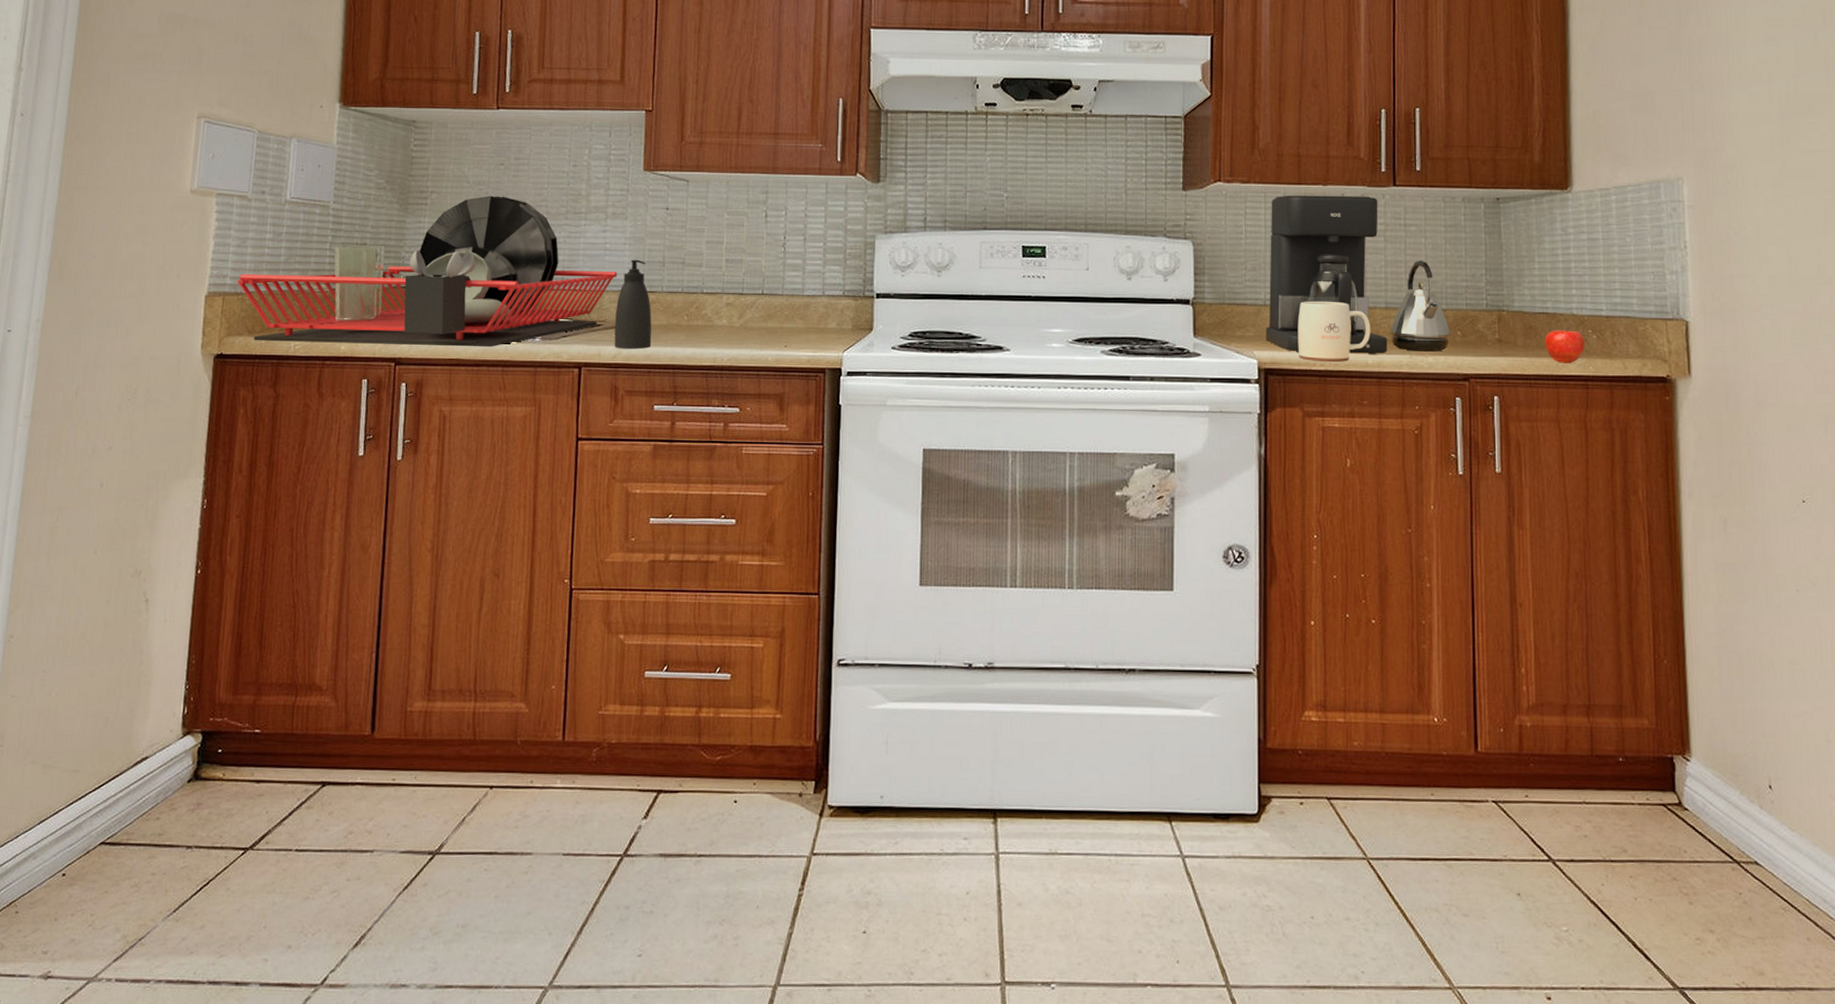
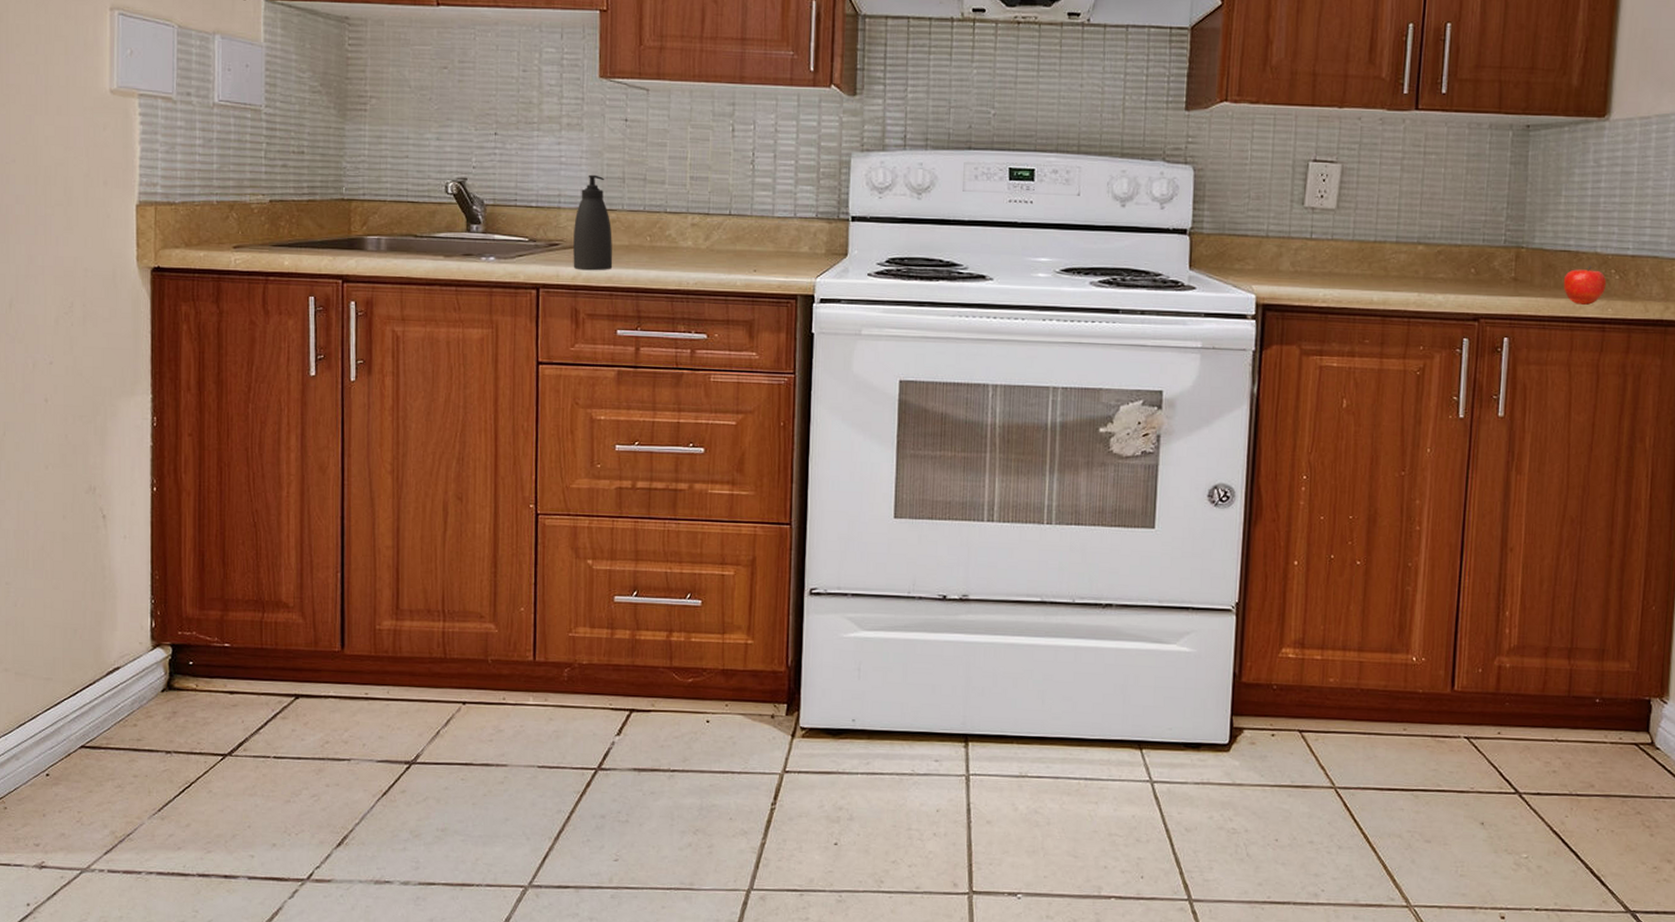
dish rack: present [237,196,618,348] -> none [169,102,575,266]
coffee maker: present [1266,195,1388,355] -> none [1266,117,1398,292]
mug: present [1297,301,1371,363] -> none [1299,233,1379,300]
kettle: present [1389,260,1451,352] -> none [1398,192,1464,290]

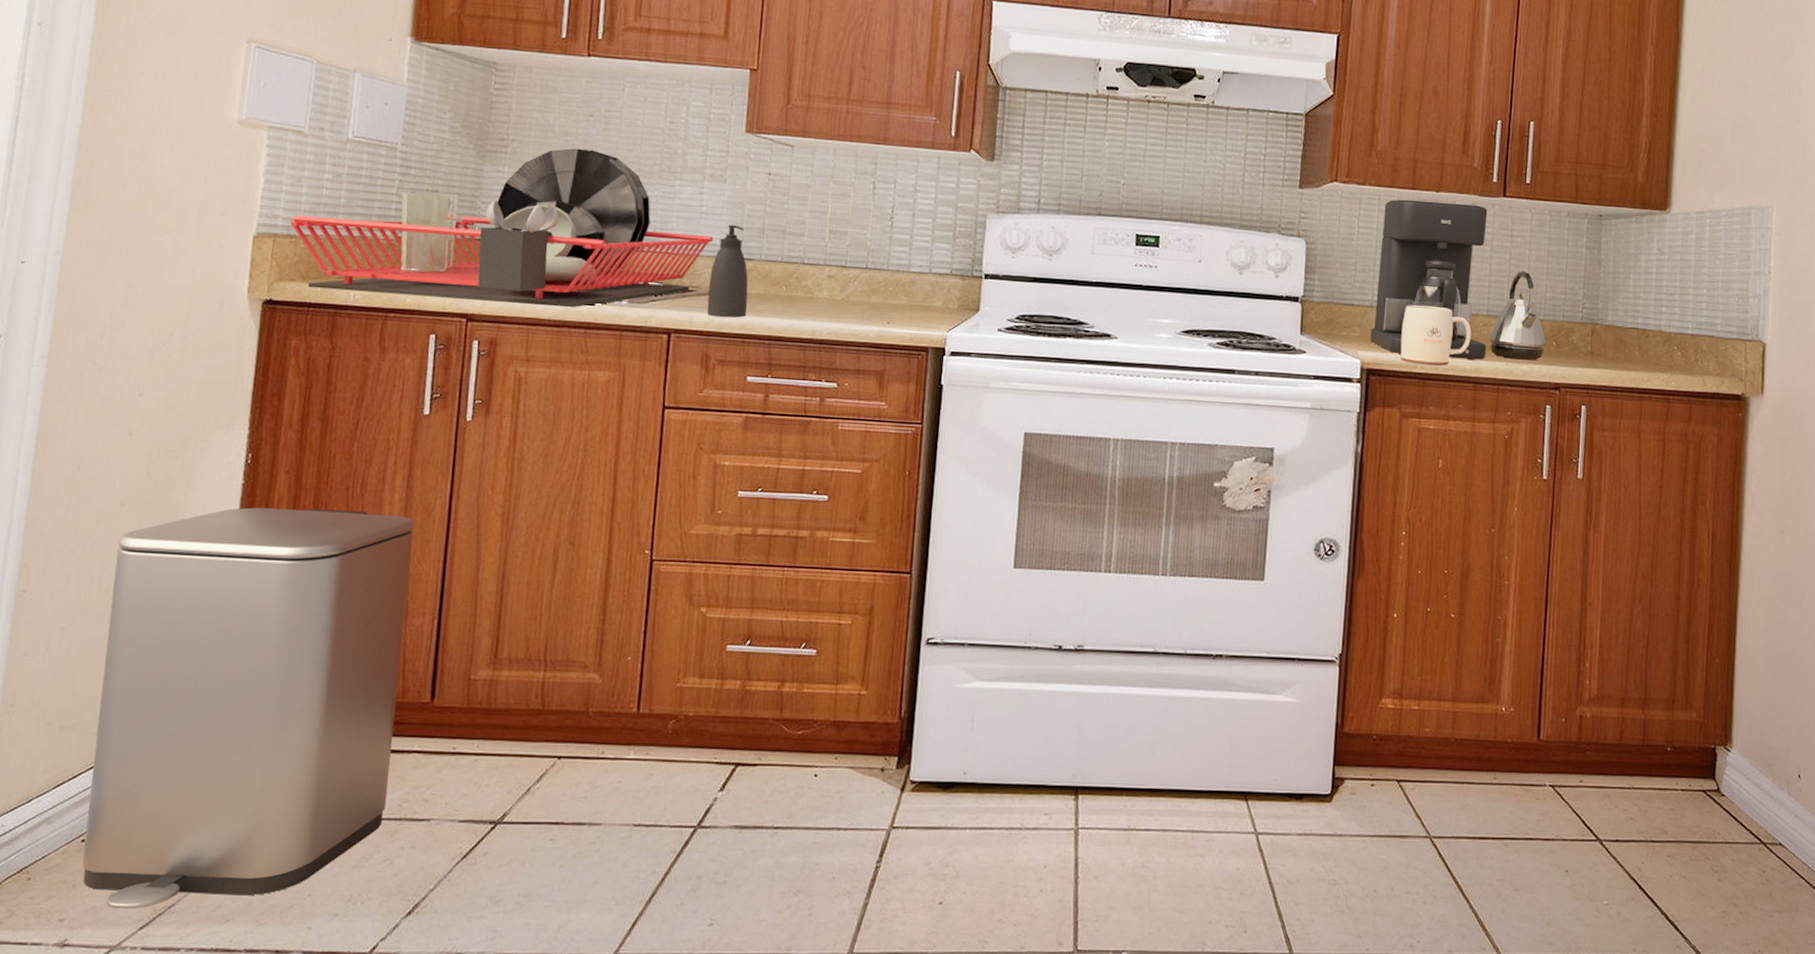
pedal bin: none [46,468,312,837] -> present [82,507,415,910]
dish rack: none [169,102,575,266] -> present [290,148,714,308]
coffee maker: none [1266,117,1398,292] -> present [1370,199,1488,361]
mug: none [1299,233,1379,300] -> present [1400,305,1472,367]
kettle: none [1398,192,1464,290] -> present [1488,271,1546,361]
fruit: present [1563,266,1607,306] -> none [1632,342,1670,379]

